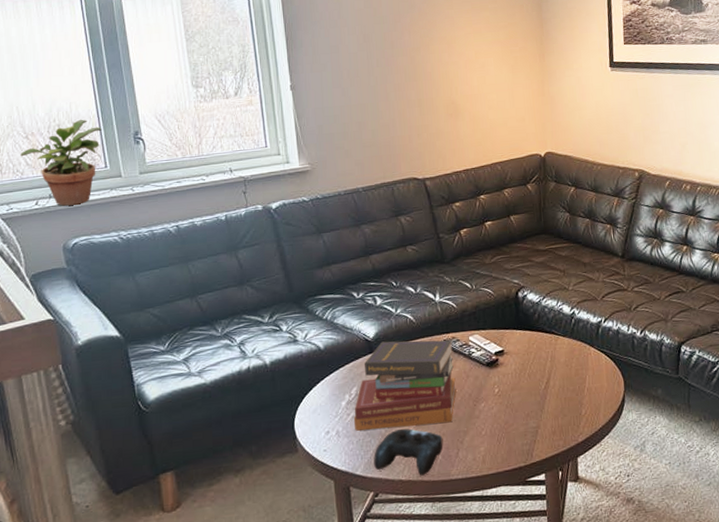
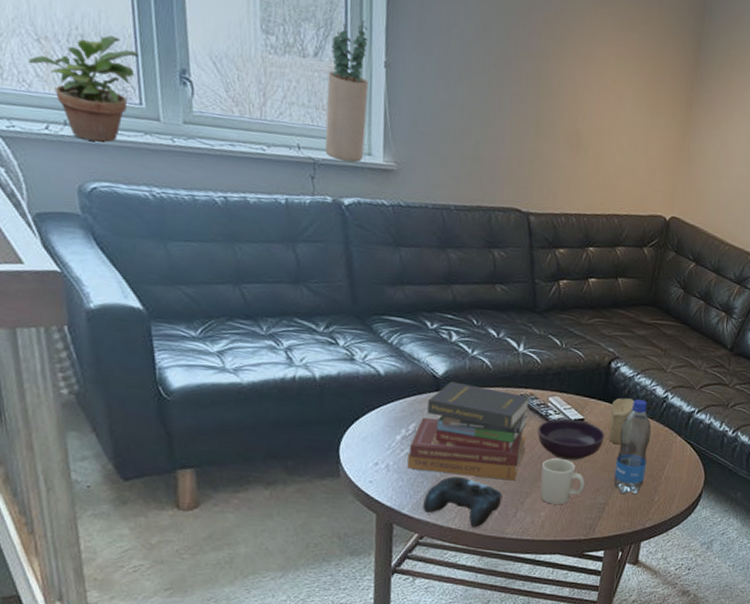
vase: none [247,58,283,174] -> present [325,20,369,163]
bowl: none [464,351,526,393] -> present [537,418,605,462]
mug: none [474,392,516,438] -> present [541,458,585,505]
candle: none [525,322,546,368] -> present [609,398,635,445]
bottle: none [538,321,569,415] -> present [613,399,652,495]

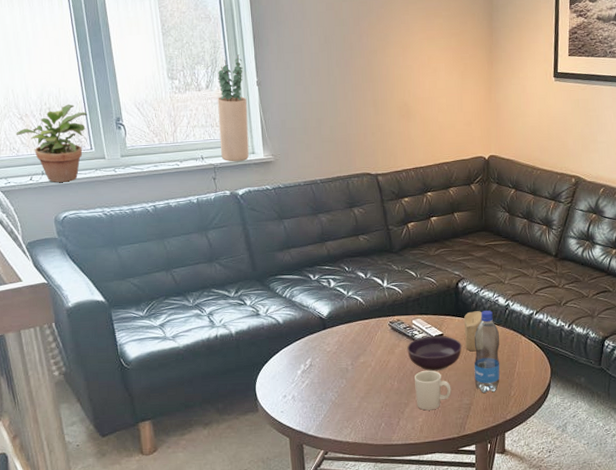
books: present [407,381,530,481] -> none [307,319,399,397]
control: present [423,476,503,528] -> none [324,397,386,439]

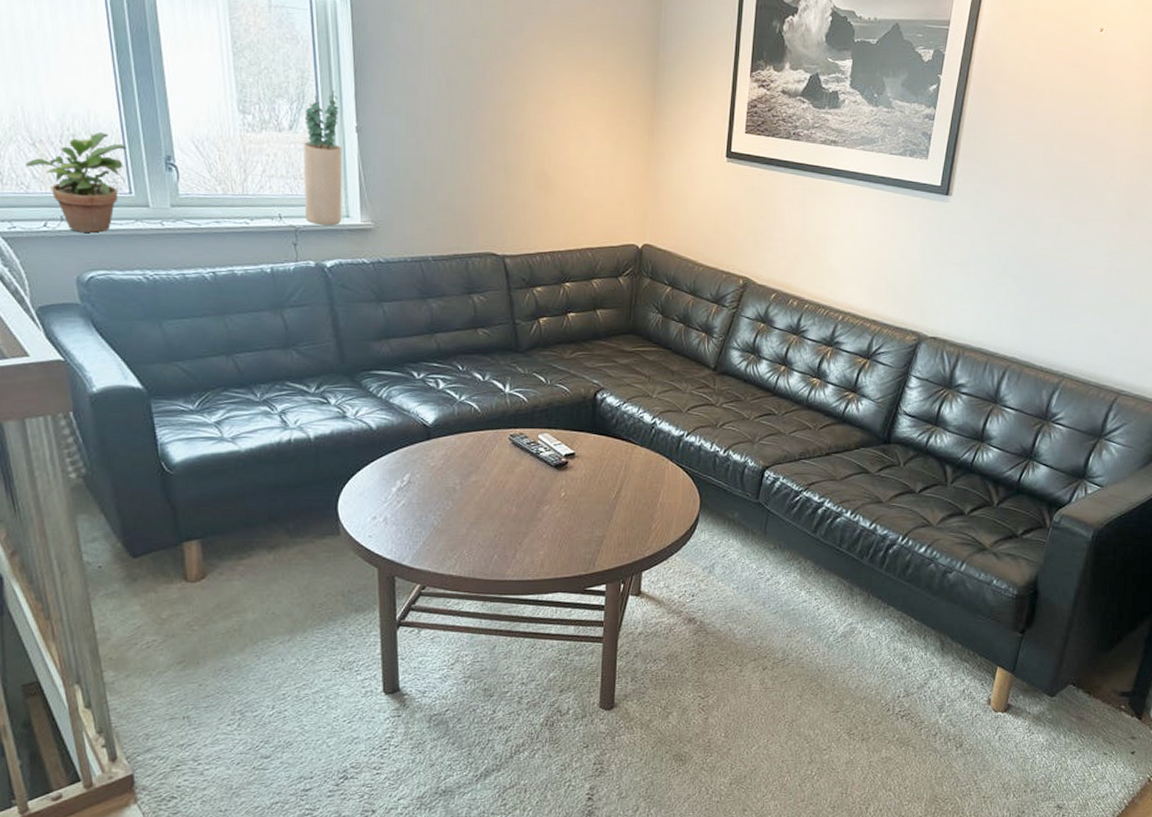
bowl: present [407,335,462,372] -> none [530,454,597,497]
mug: present [415,371,451,411] -> none [537,496,581,542]
candle: present [463,311,482,352] -> none [600,428,623,476]
bottle: present [474,310,500,394] -> none [609,428,643,526]

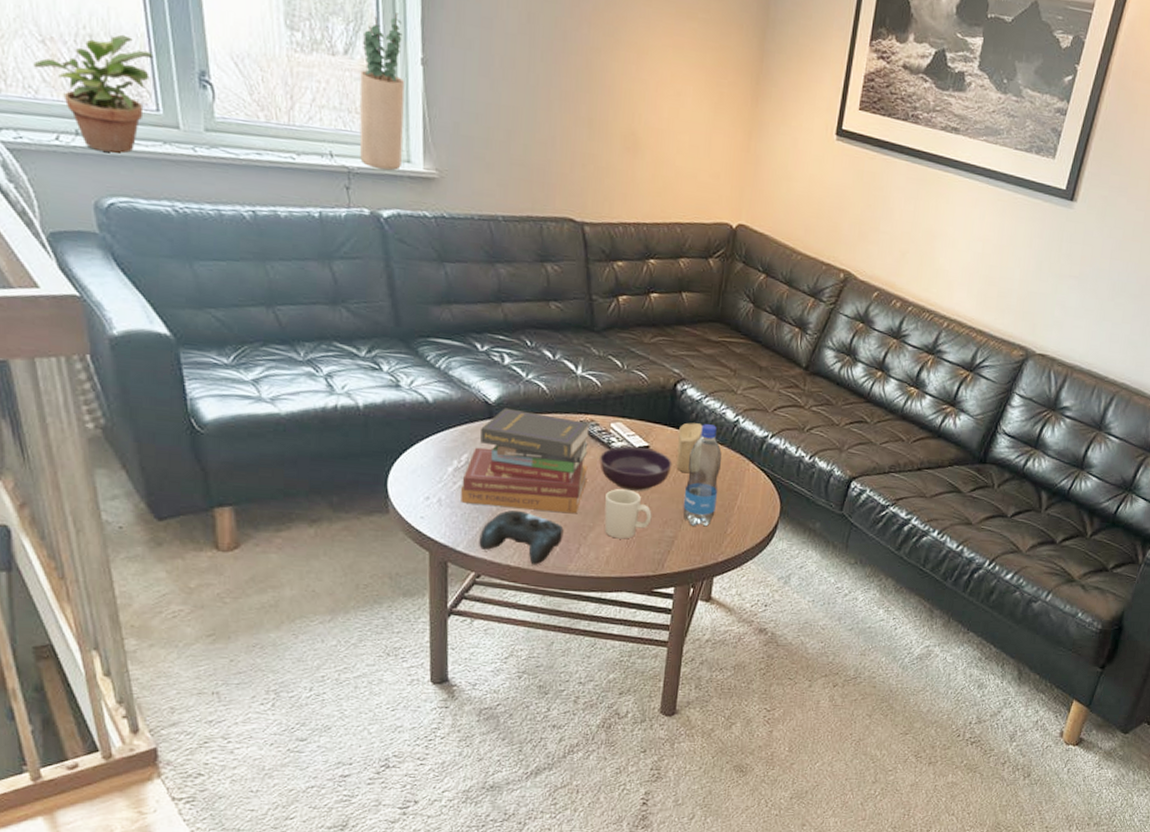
books: none [404,429,520,522] -> present [460,408,591,514]
control: none [423,522,500,573] -> present [479,510,564,565]
bowl: none [530,454,597,497] -> present [600,445,673,492]
mug: none [537,496,581,542] -> present [604,489,652,539]
candle: none [600,428,623,476] -> present [676,423,703,474]
bottle: none [609,428,643,526] -> present [682,424,722,527]

